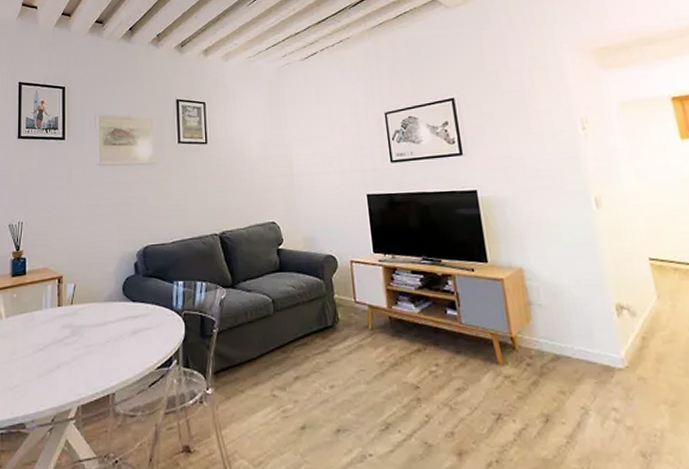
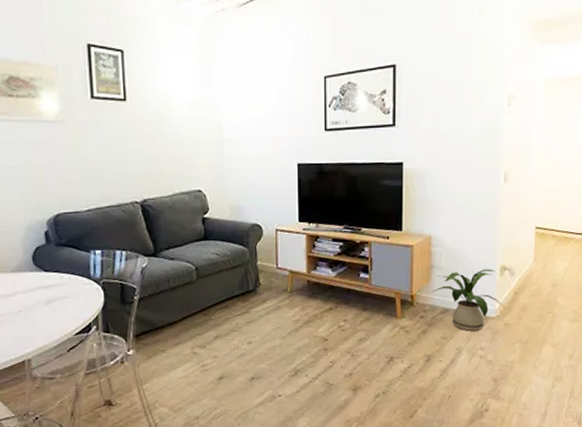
house plant: none [534,307,635,387] -> present [431,269,506,332]

